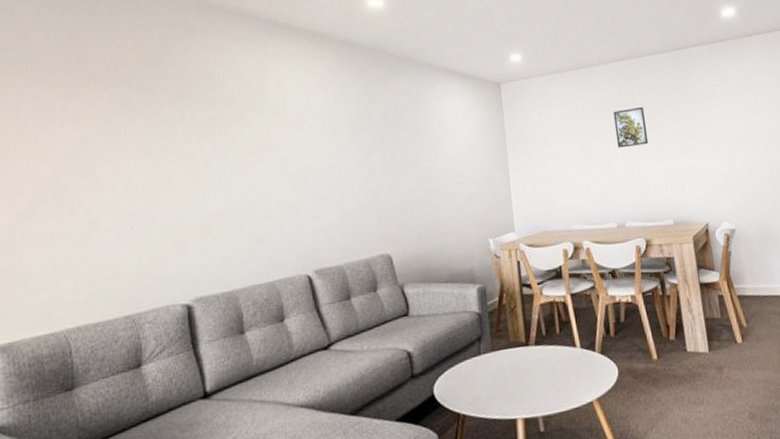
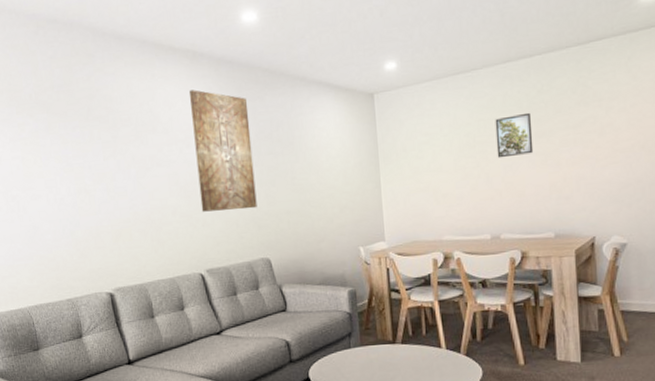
wall art: none [305,70,378,203] -> present [189,89,257,212]

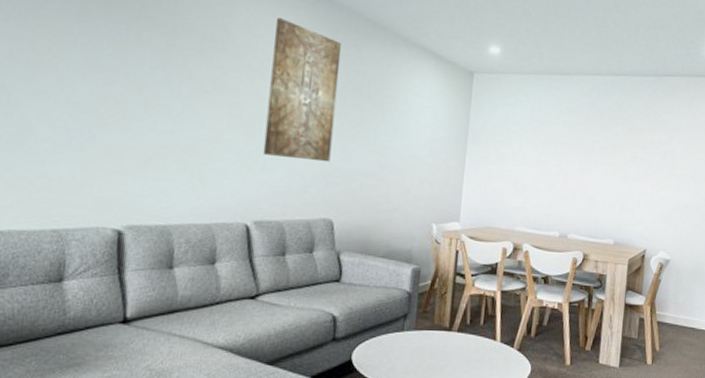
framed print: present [495,112,534,158] -> none [576,124,610,163]

